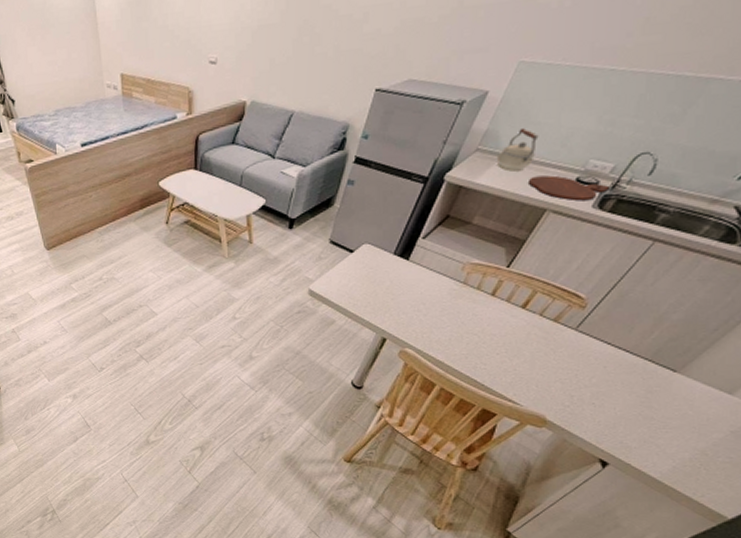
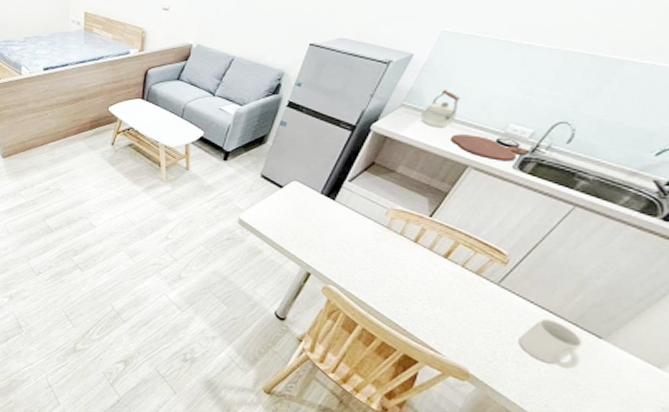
mug: none [595,358,658,405] -> present [518,318,583,370]

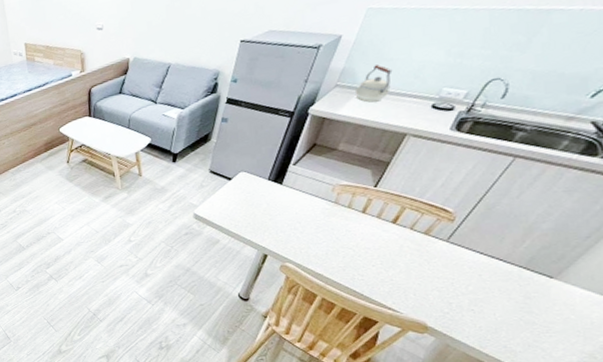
cutting board: present [451,134,529,162] -> none [387,103,465,125]
mug: present [518,318,583,370] -> none [472,267,535,310]

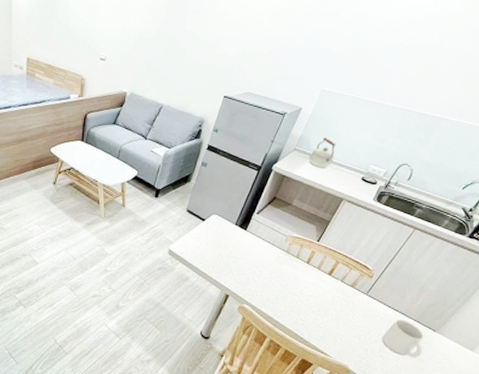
mug: none [472,267,535,310] -> present [382,319,424,358]

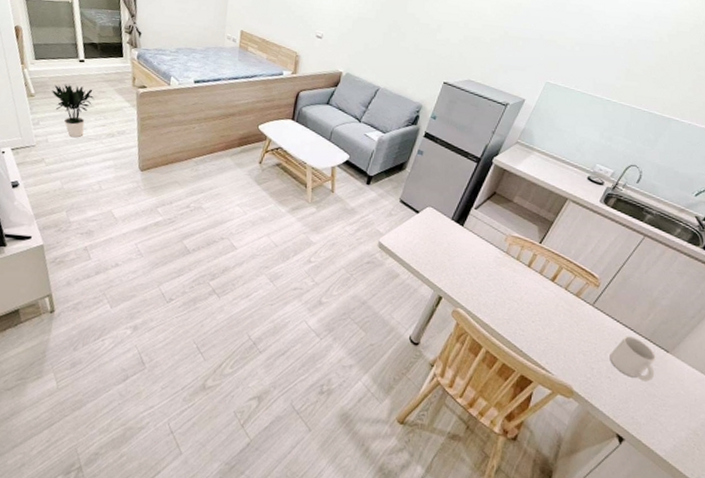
kettle: present [308,137,336,168] -> none [531,132,561,165]

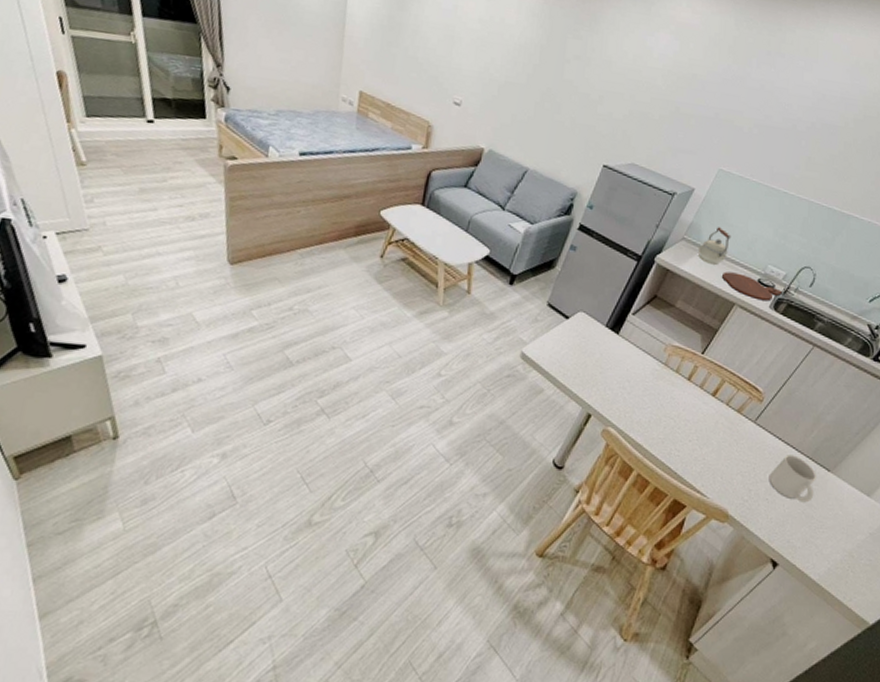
potted plant: present [51,84,94,138] -> none [109,150,168,221]
kettle: none [531,132,561,165] -> present [697,227,731,265]
cutting board: none [555,170,611,196] -> present [722,272,782,301]

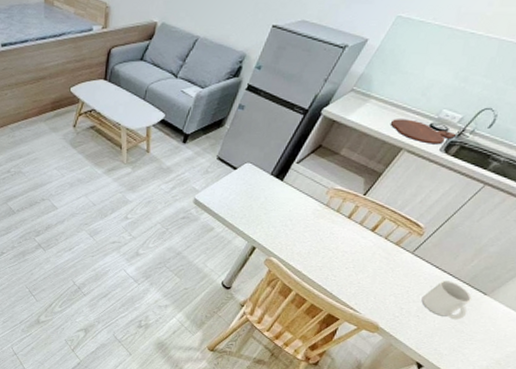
kettle: present [697,227,731,265] -> none [366,76,405,113]

